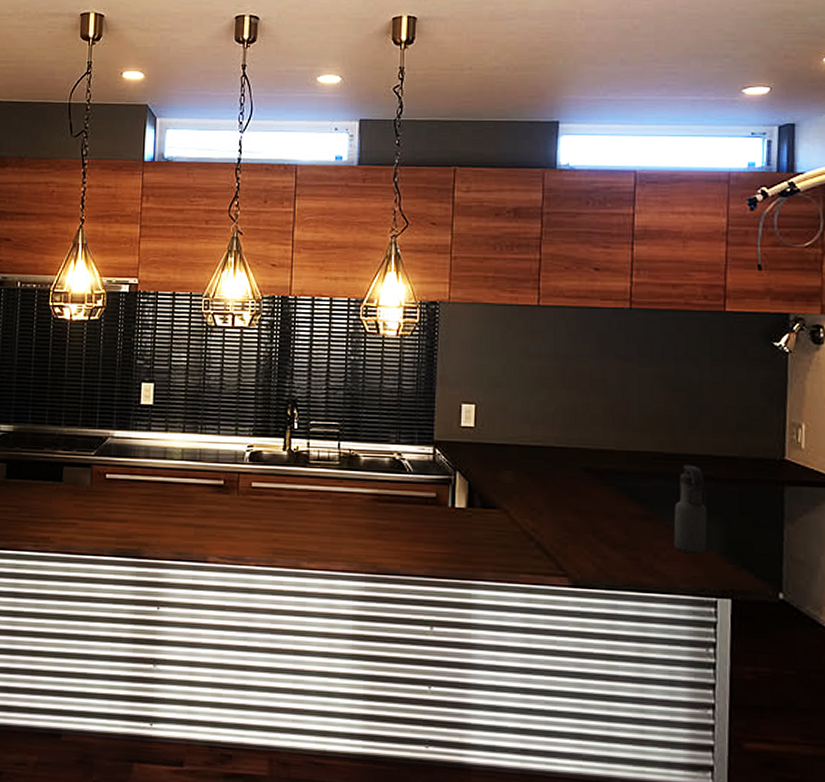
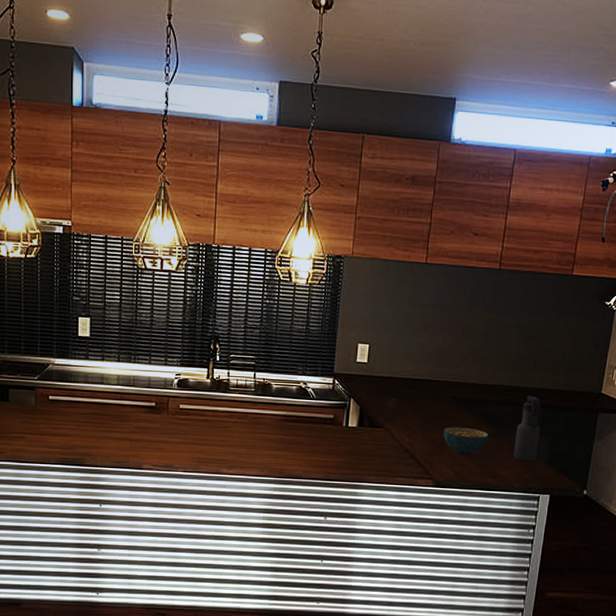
cereal bowl: none [578,506,638,544] -> present [443,427,489,455]

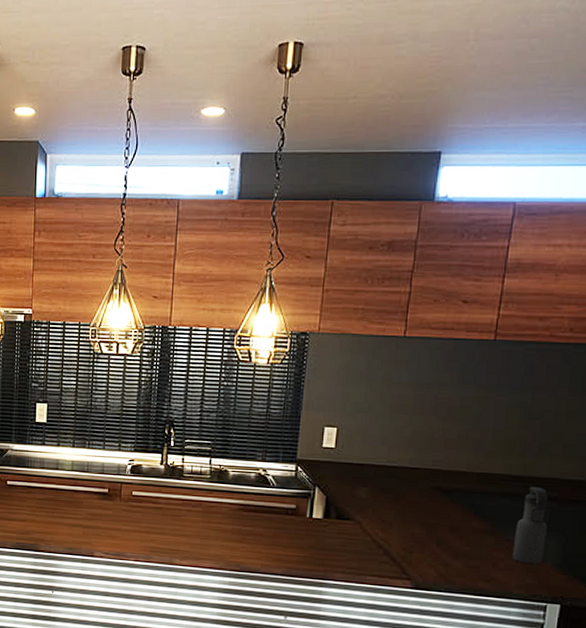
cereal bowl: present [443,427,489,455] -> none [425,521,481,554]

